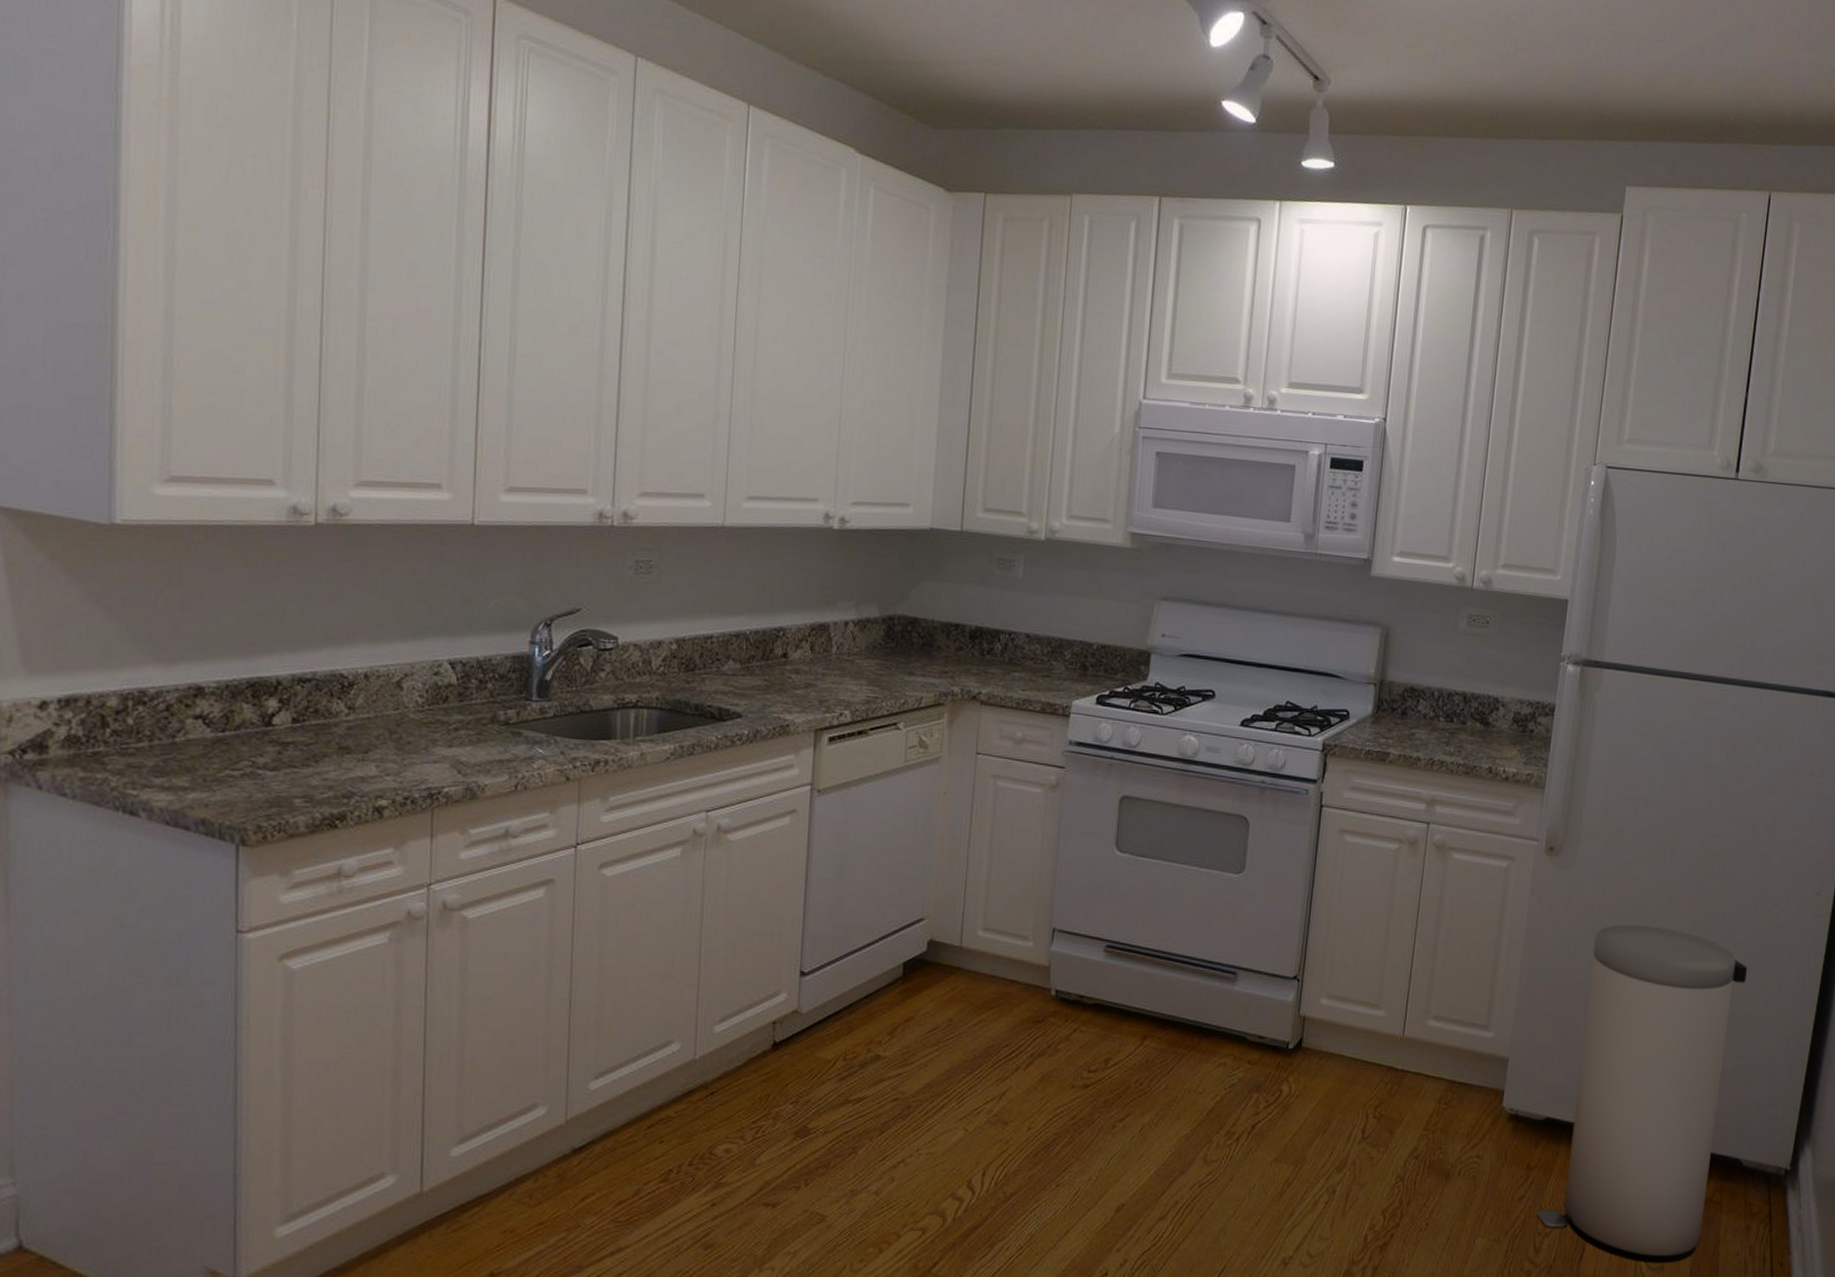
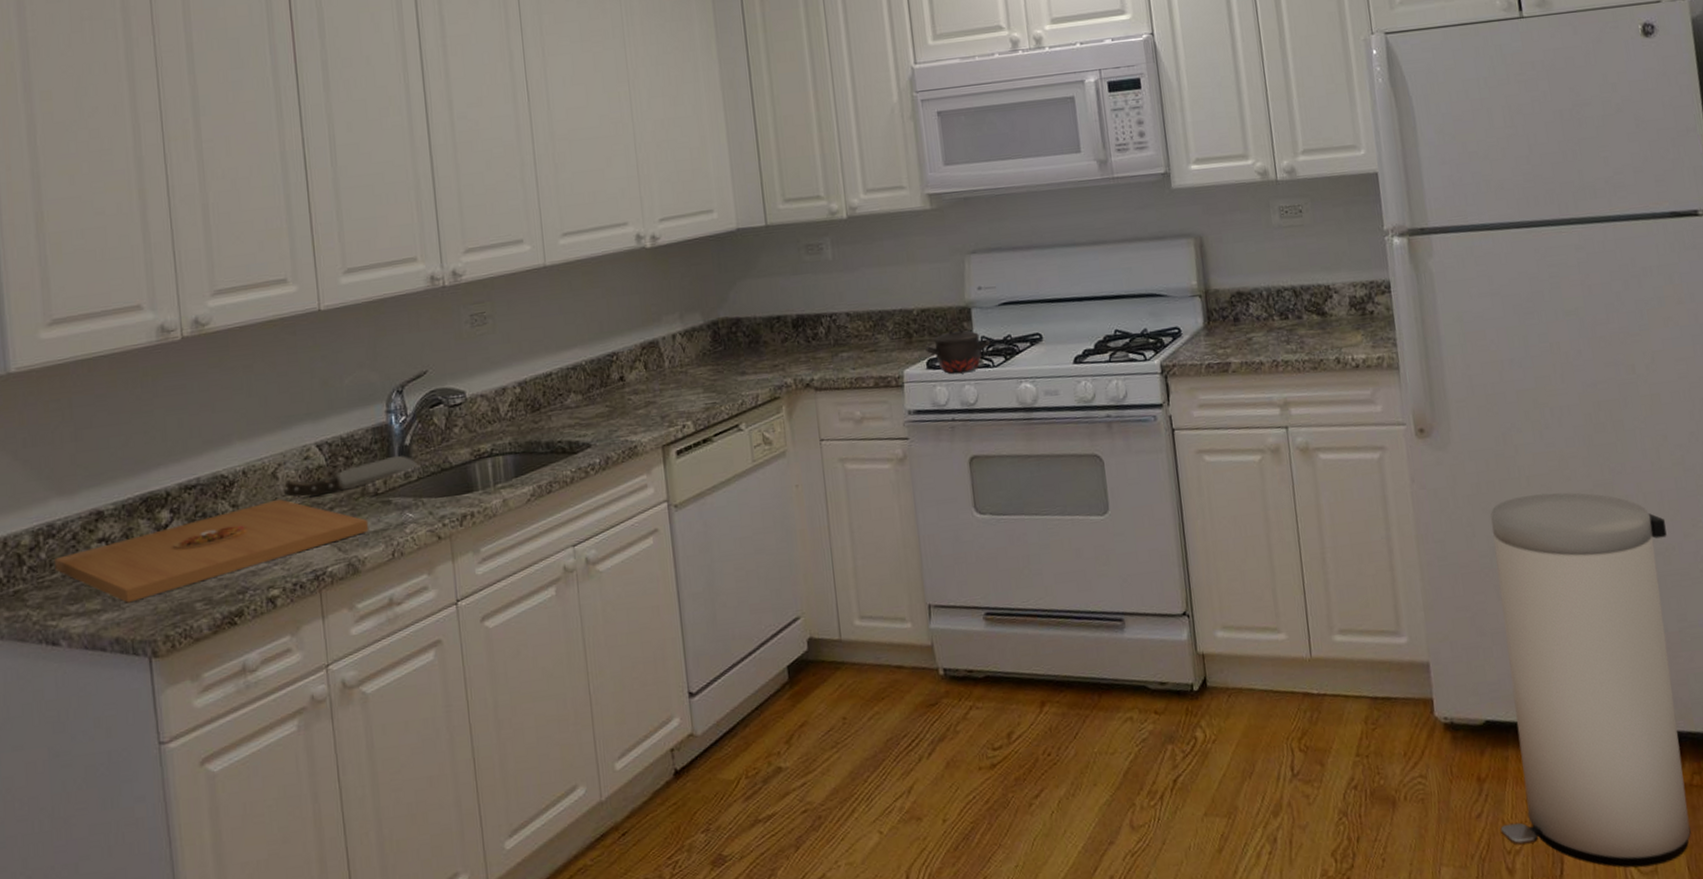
platter: none [143,709,495,786] -> present [55,498,369,603]
knife: none [405,688,556,714] -> present [282,455,418,498]
cooking pot: none [1098,668,1164,715] -> present [925,326,991,375]

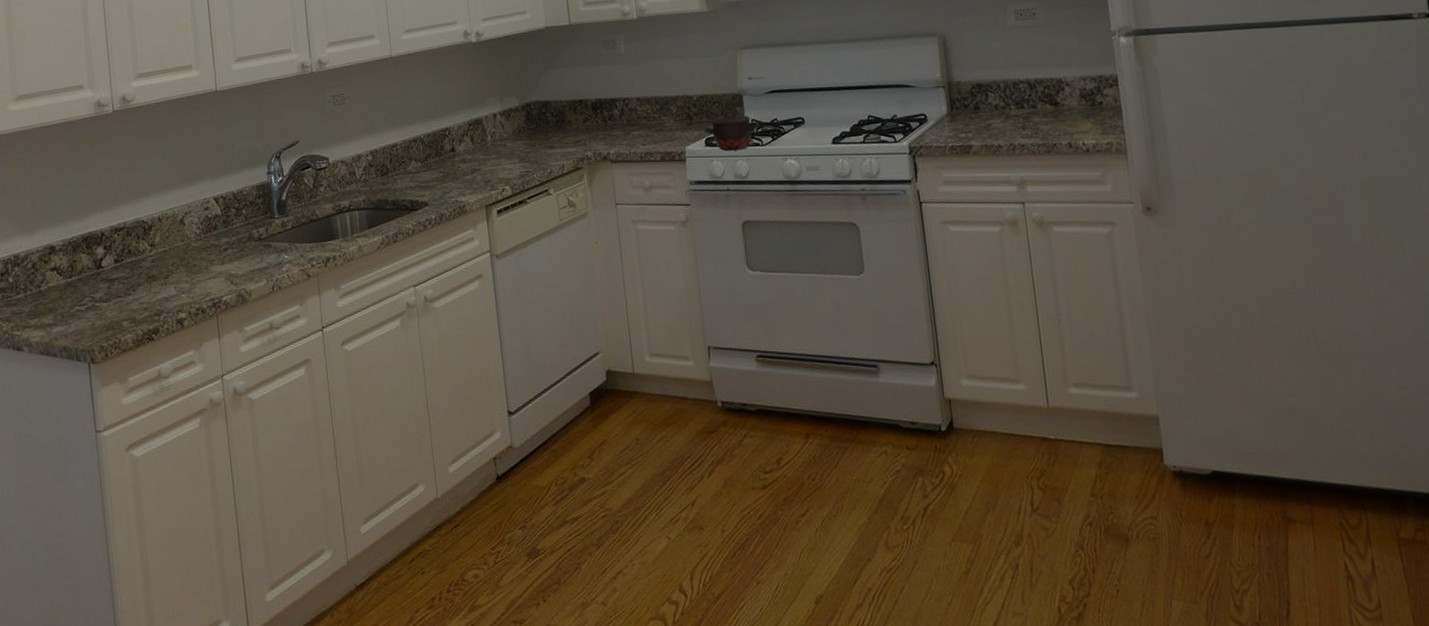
platter: present [55,498,369,603] -> none [19,240,255,320]
knife: present [282,455,418,498] -> none [188,208,292,240]
pedal bin: present [1490,492,1691,868] -> none [1215,268,1415,614]

